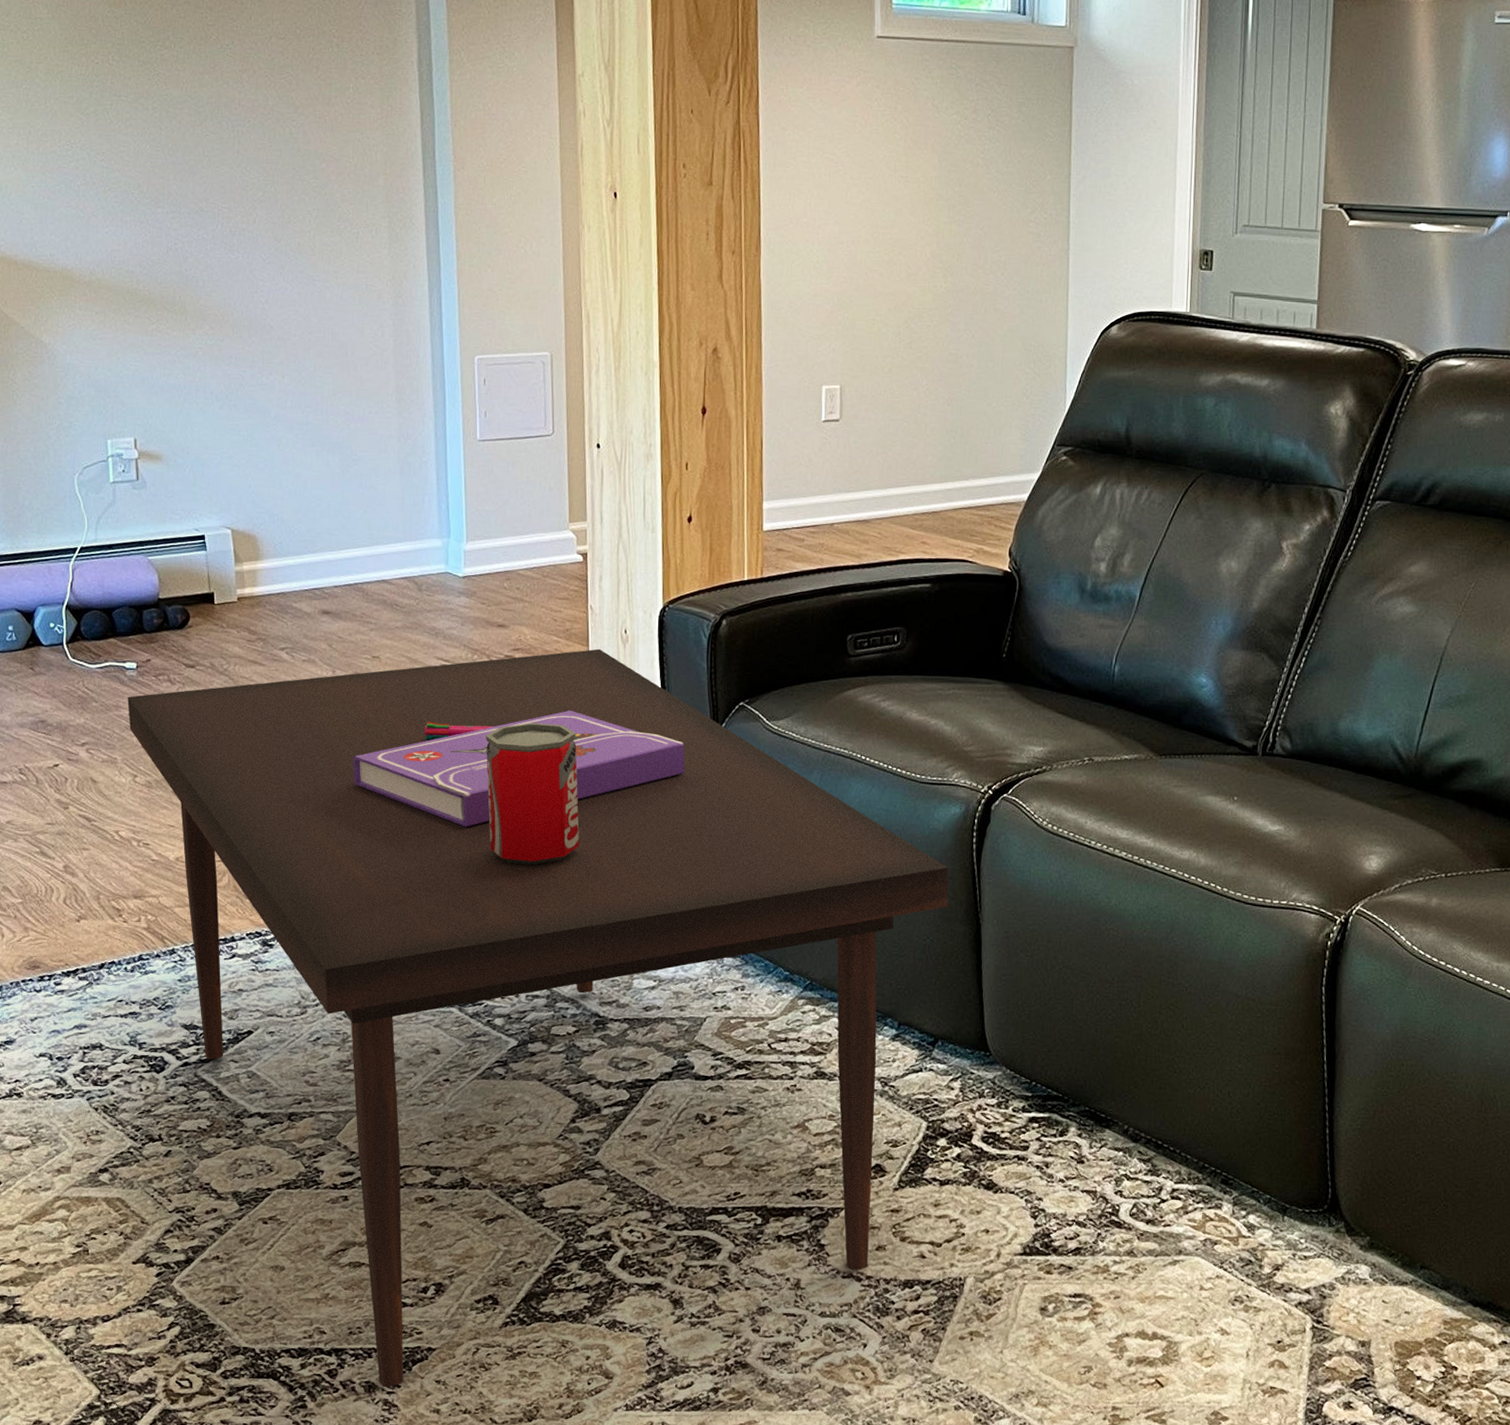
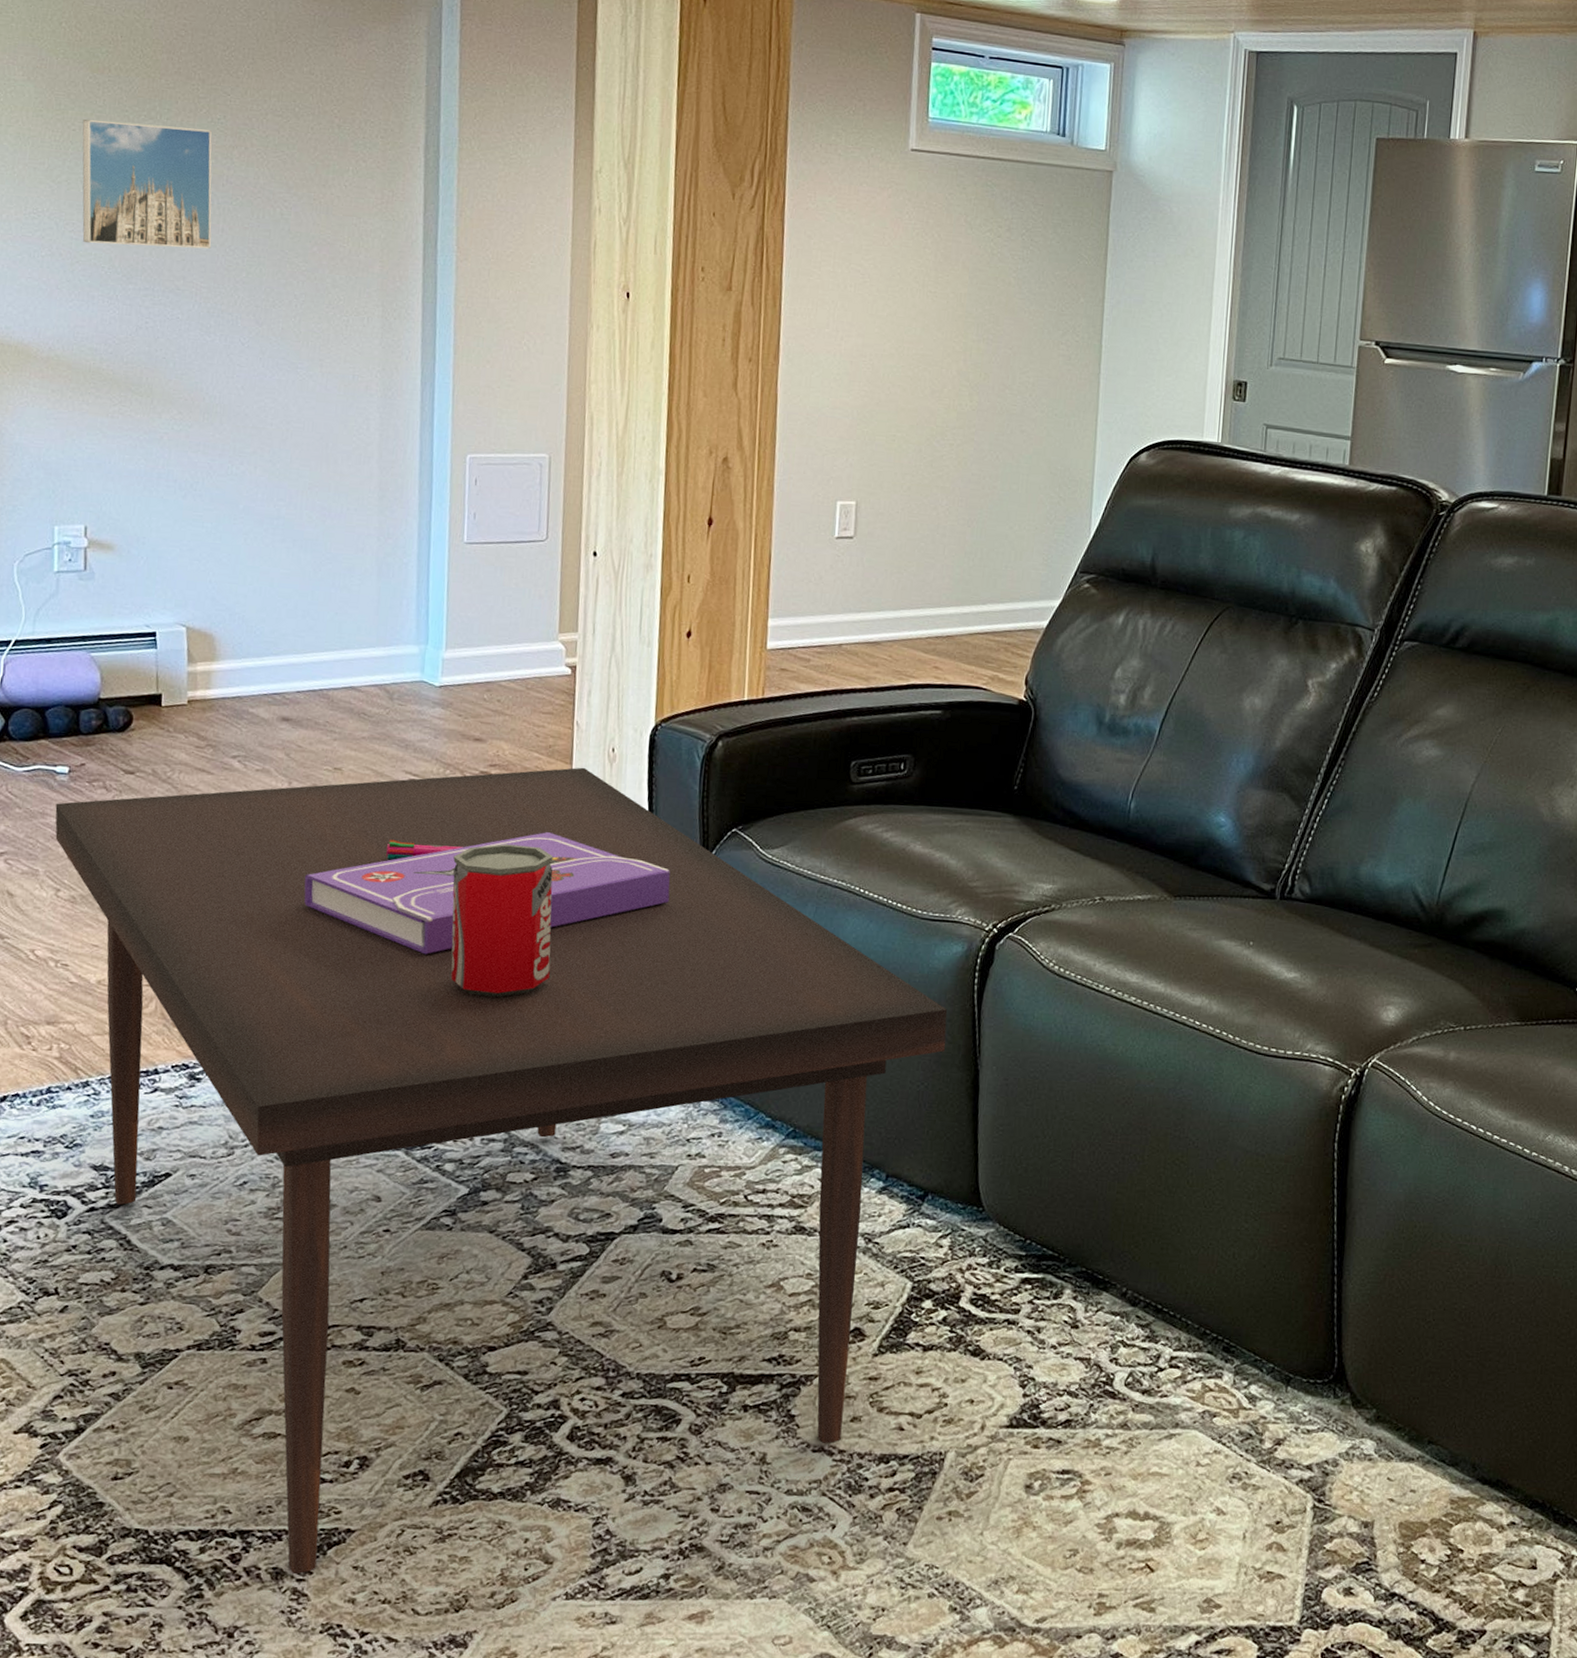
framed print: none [104,52,229,171] -> present [82,119,212,250]

